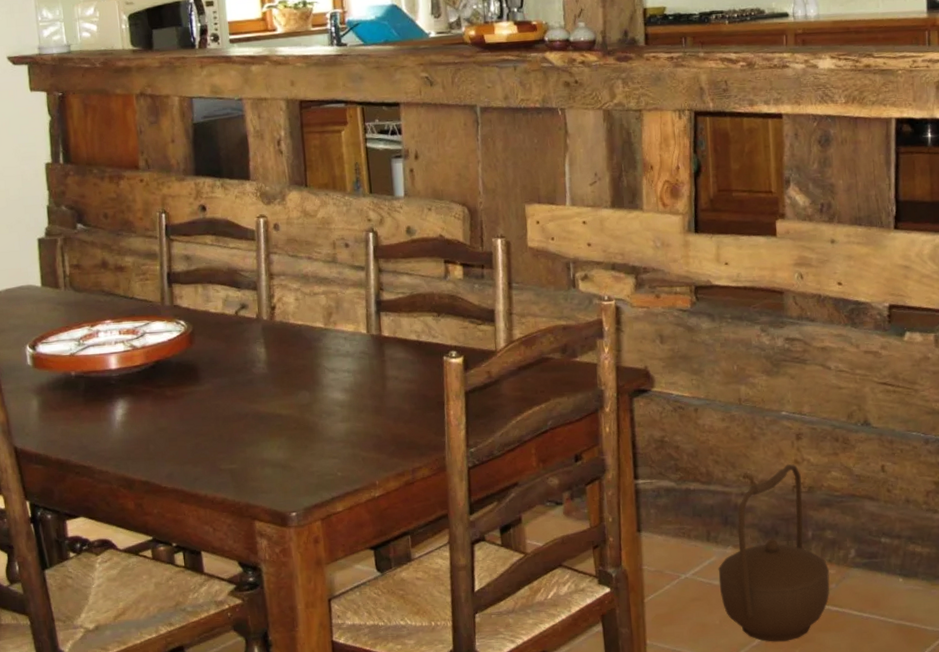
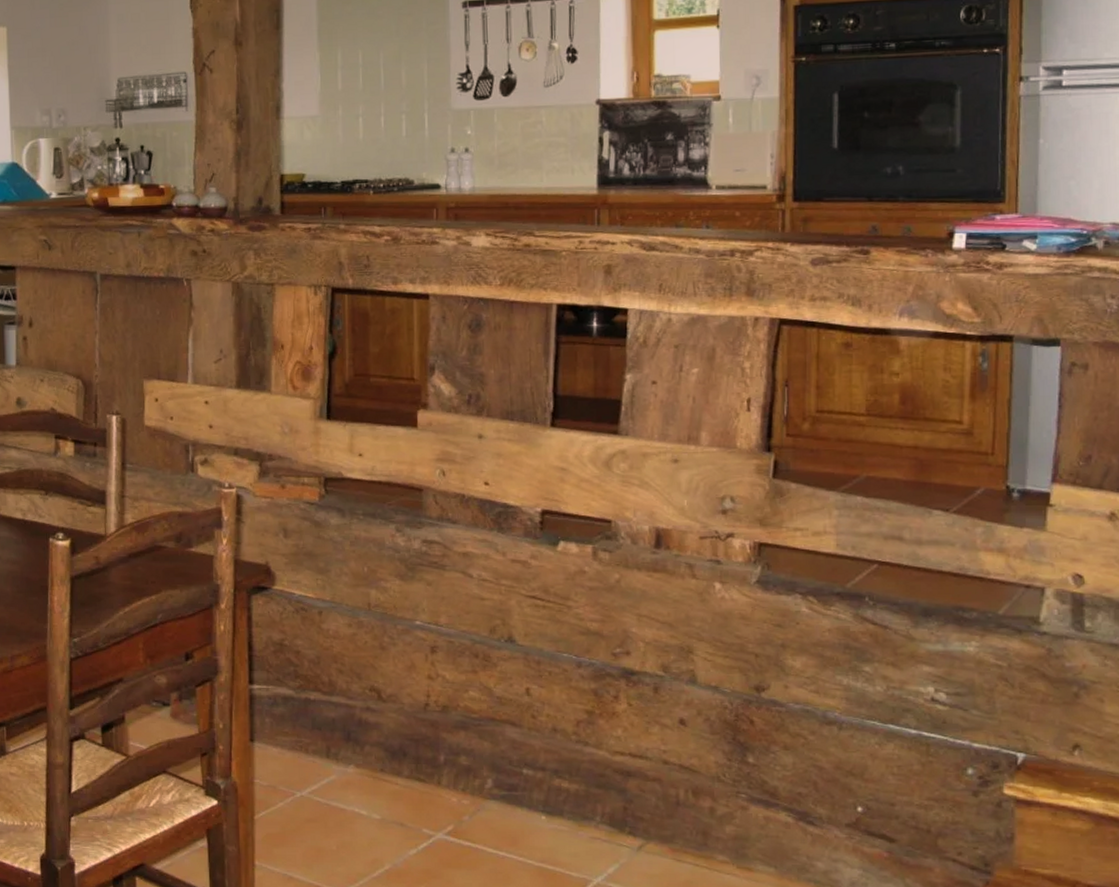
basket: present [718,464,830,642] -> none [337,680,462,875]

